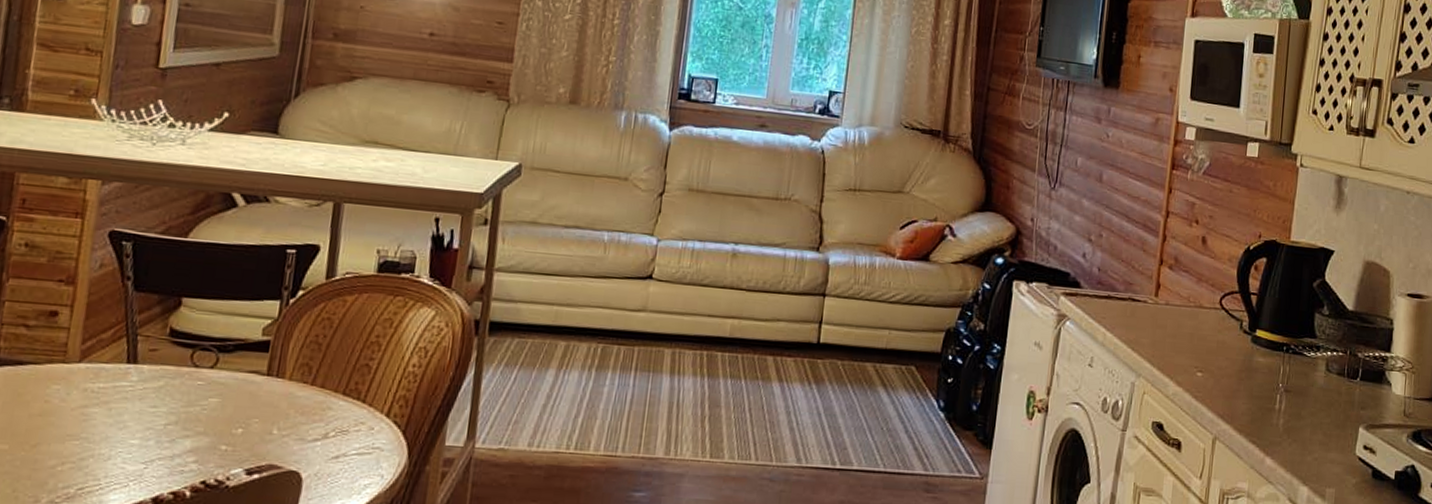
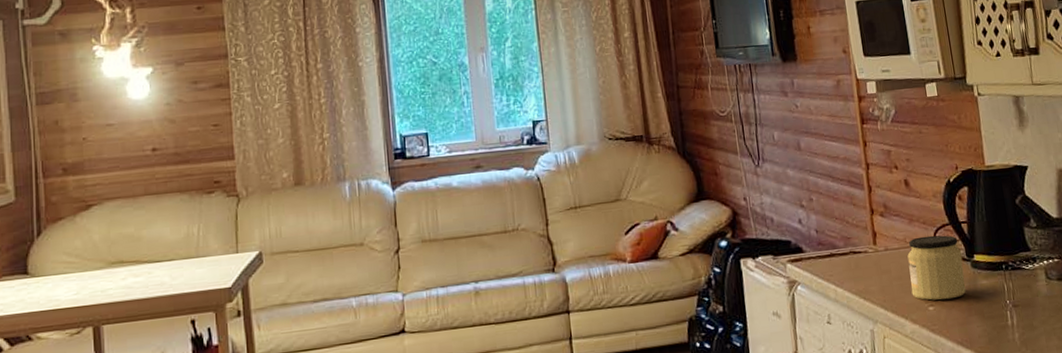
jar: none [1183,298,1245,370] -> present [907,235,967,301]

